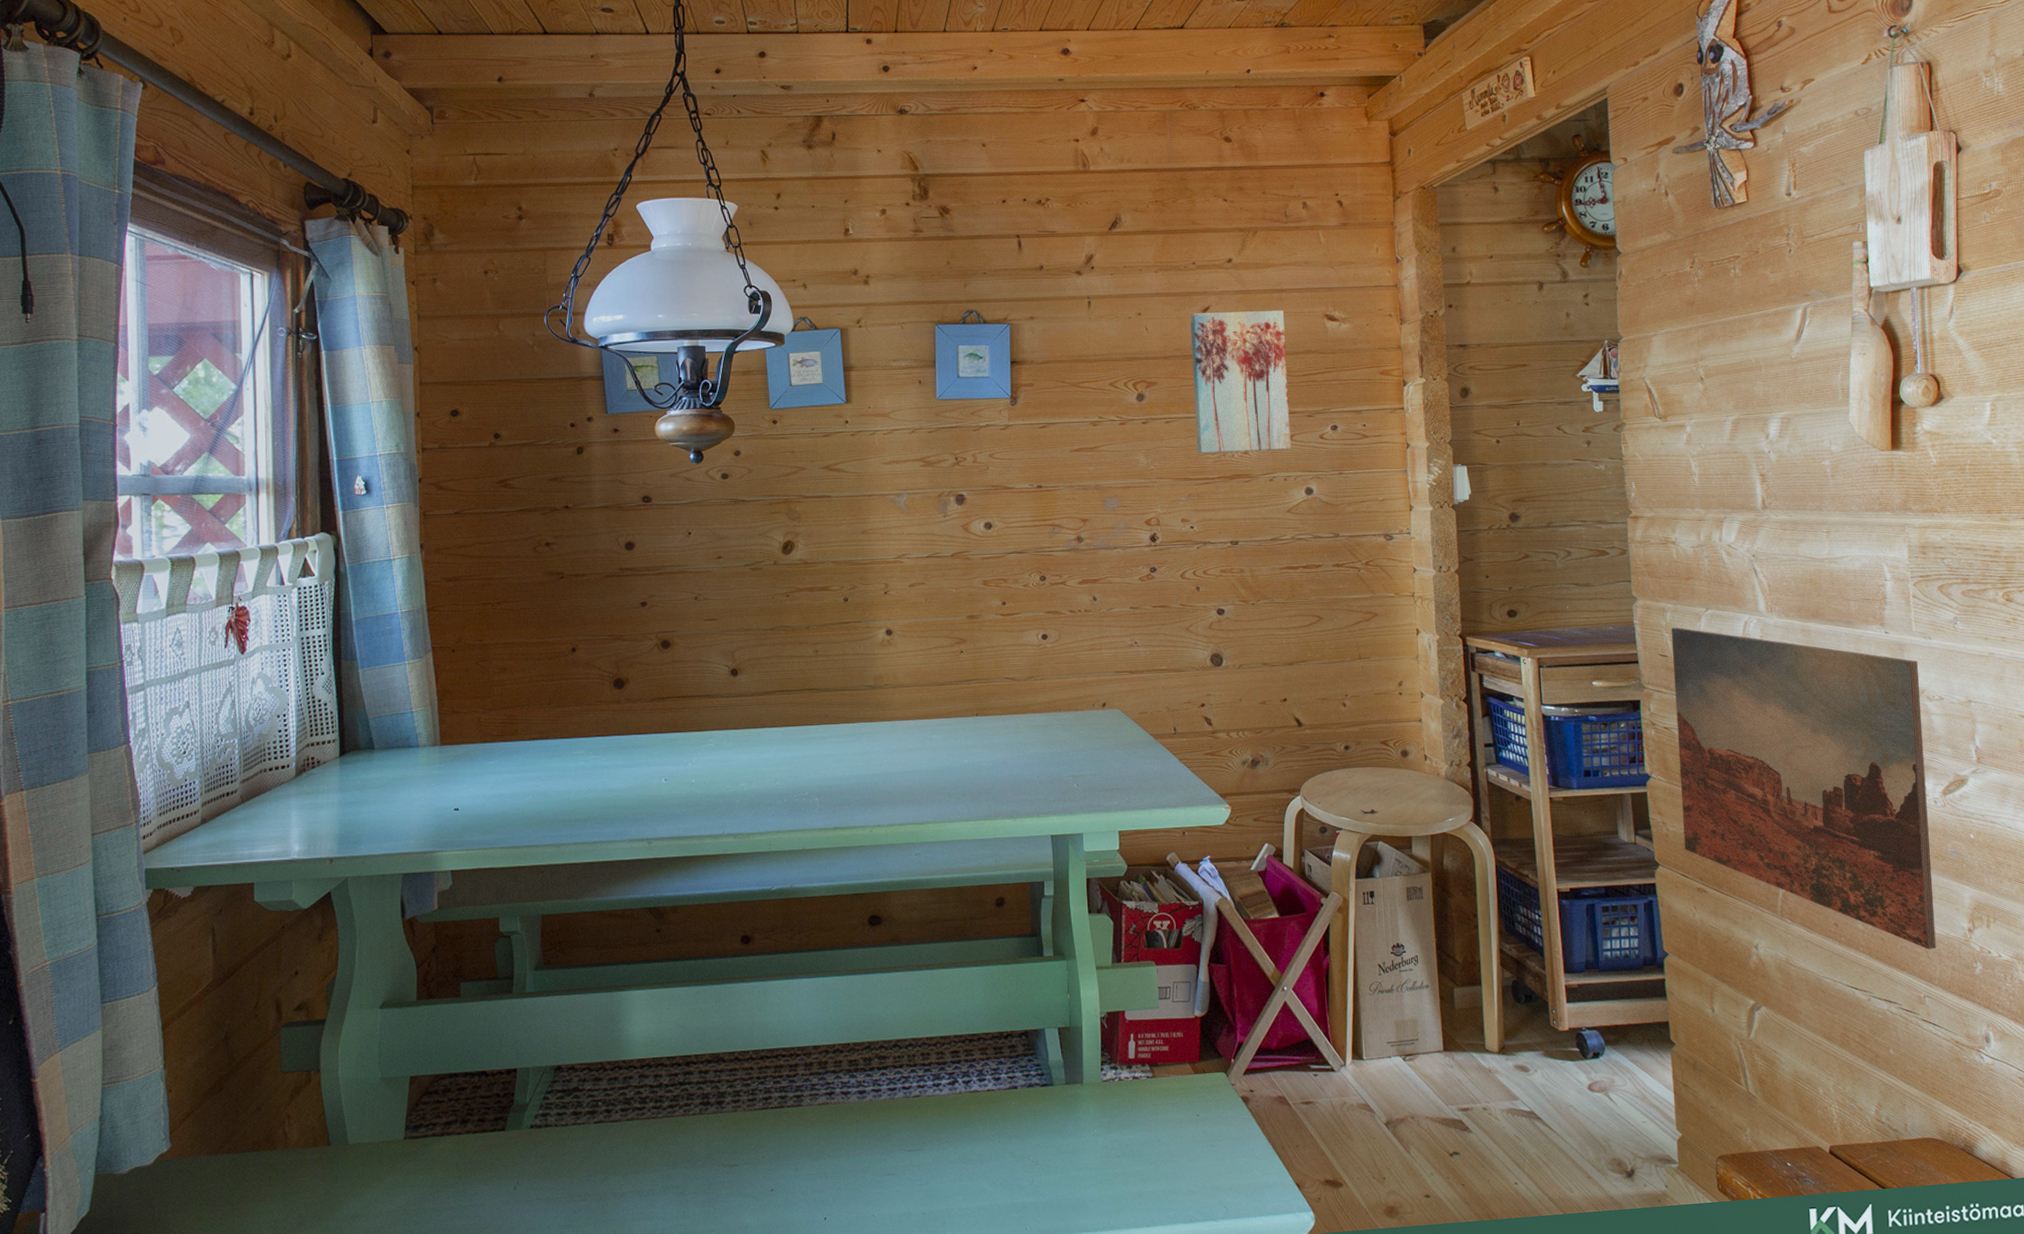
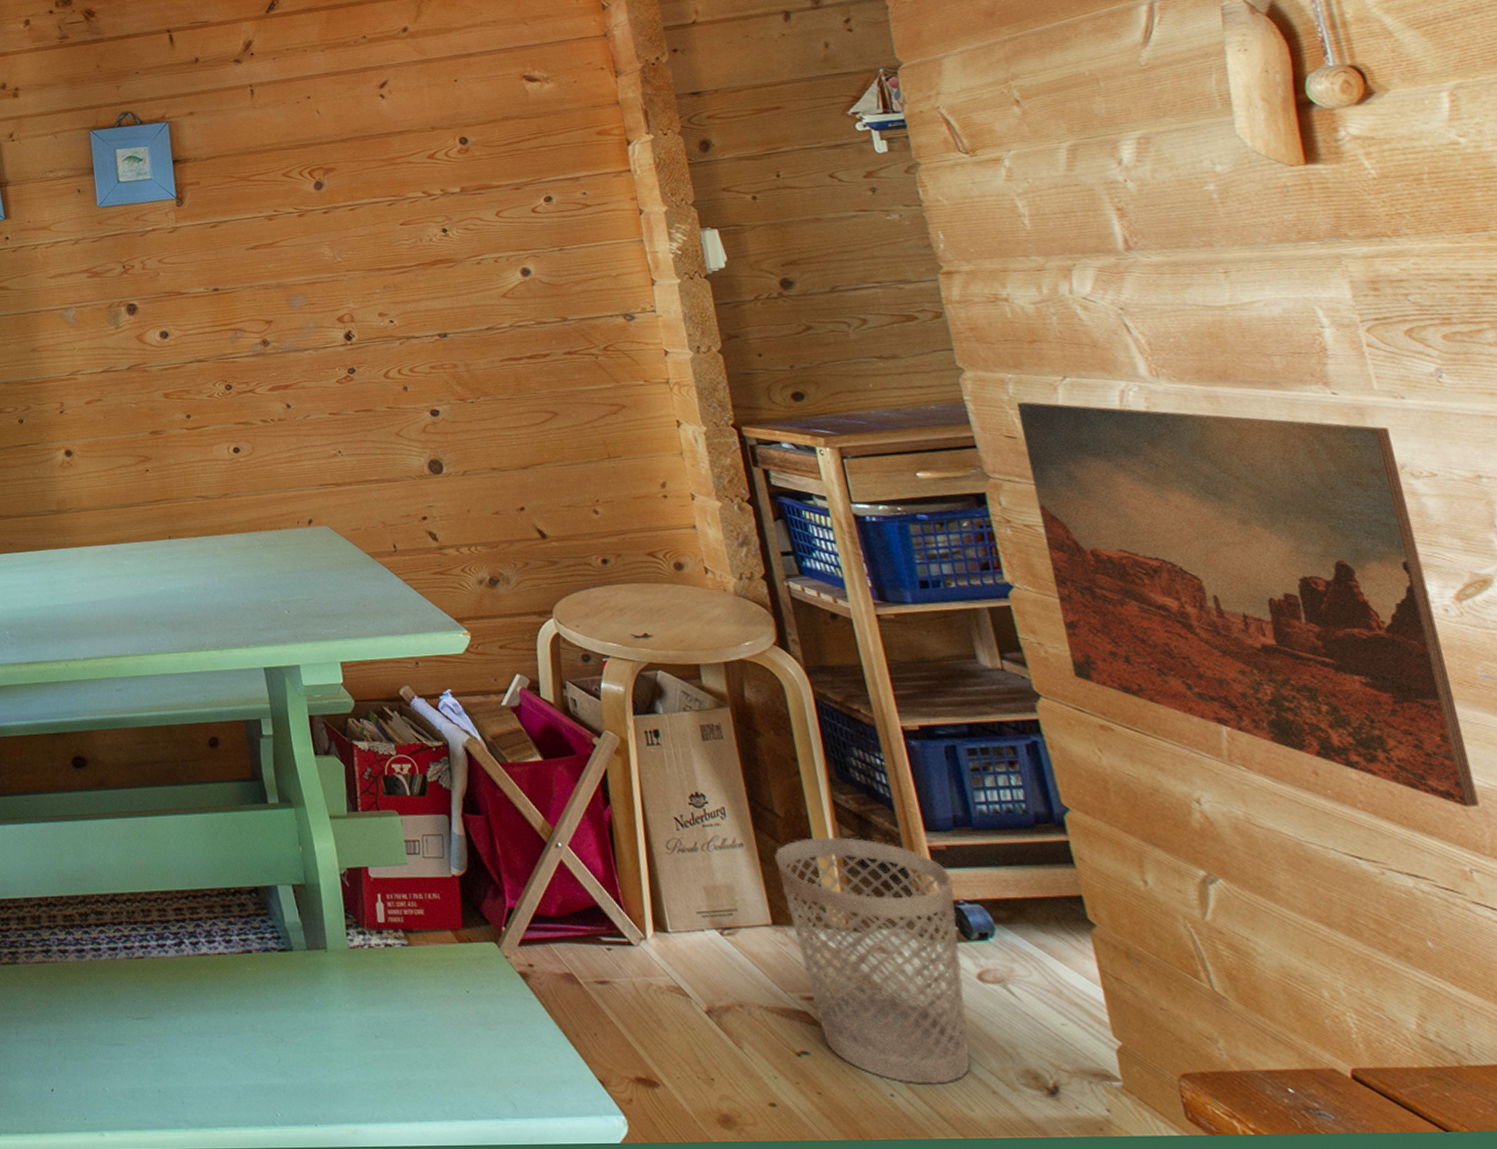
wall art: present [1189,310,1291,454] -> none [365,76,499,241]
wastebasket: none [1451,979,1580,1174] -> present [774,837,970,1085]

